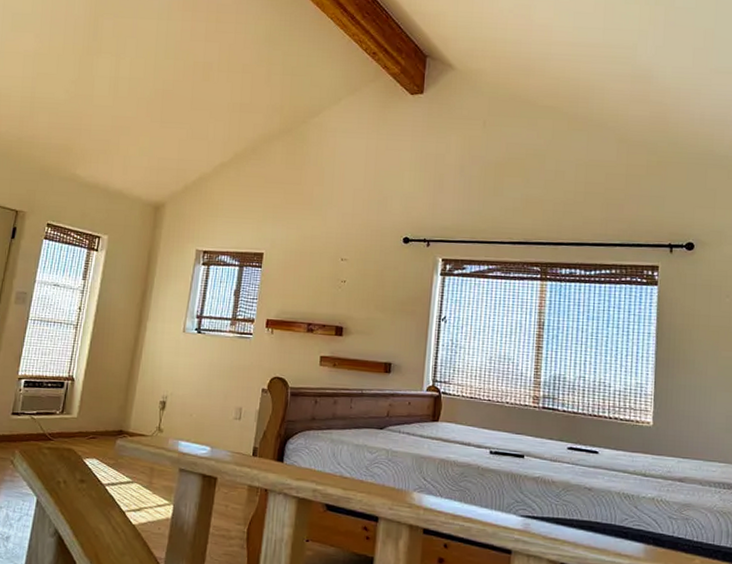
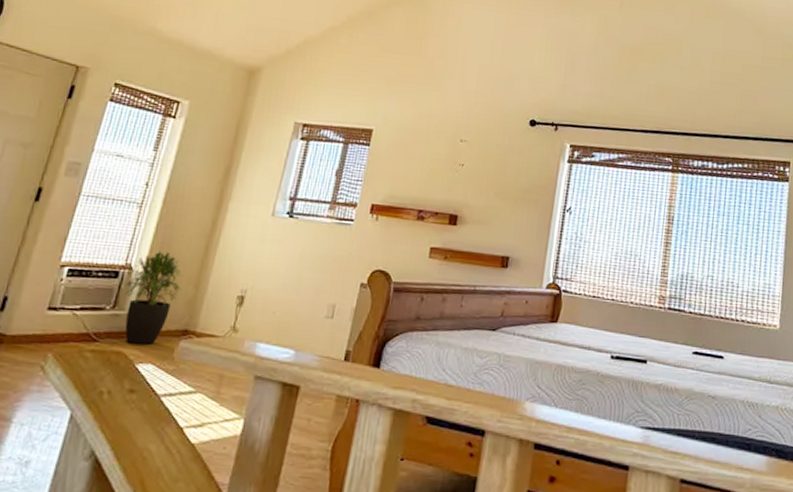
potted plant: none [70,364,114,443] -> present [124,250,182,345]

